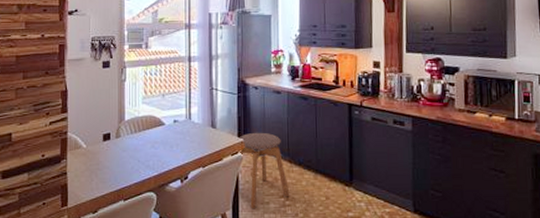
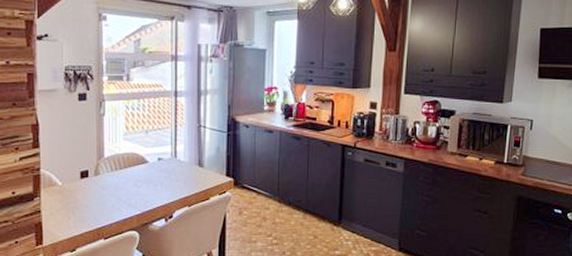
stool: present [237,132,290,209] -> none [225,172,278,248]

